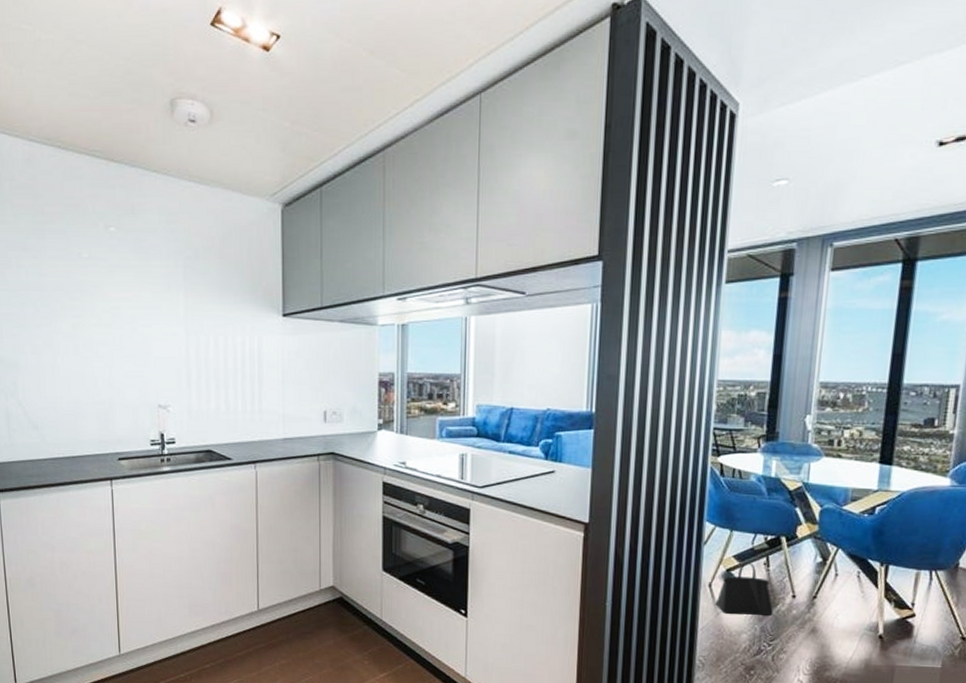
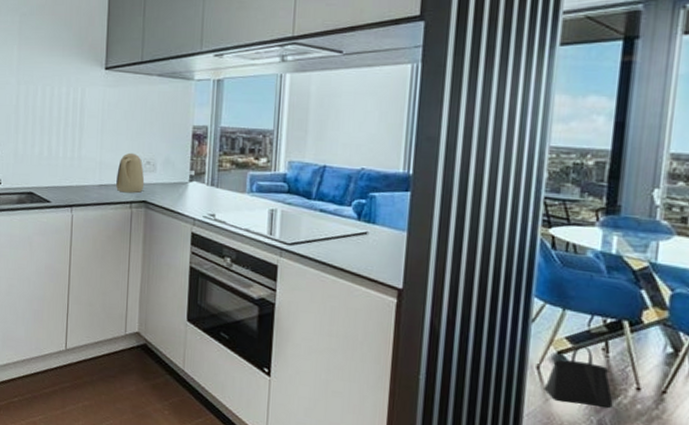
kettle: none [302,403,332,445] -> present [116,152,145,193]

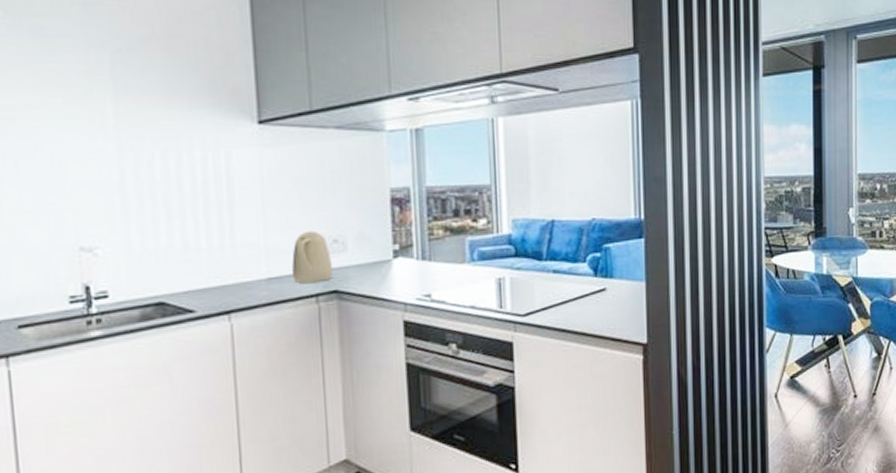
handbag: present [544,344,613,408] -> none [783,365,838,424]

